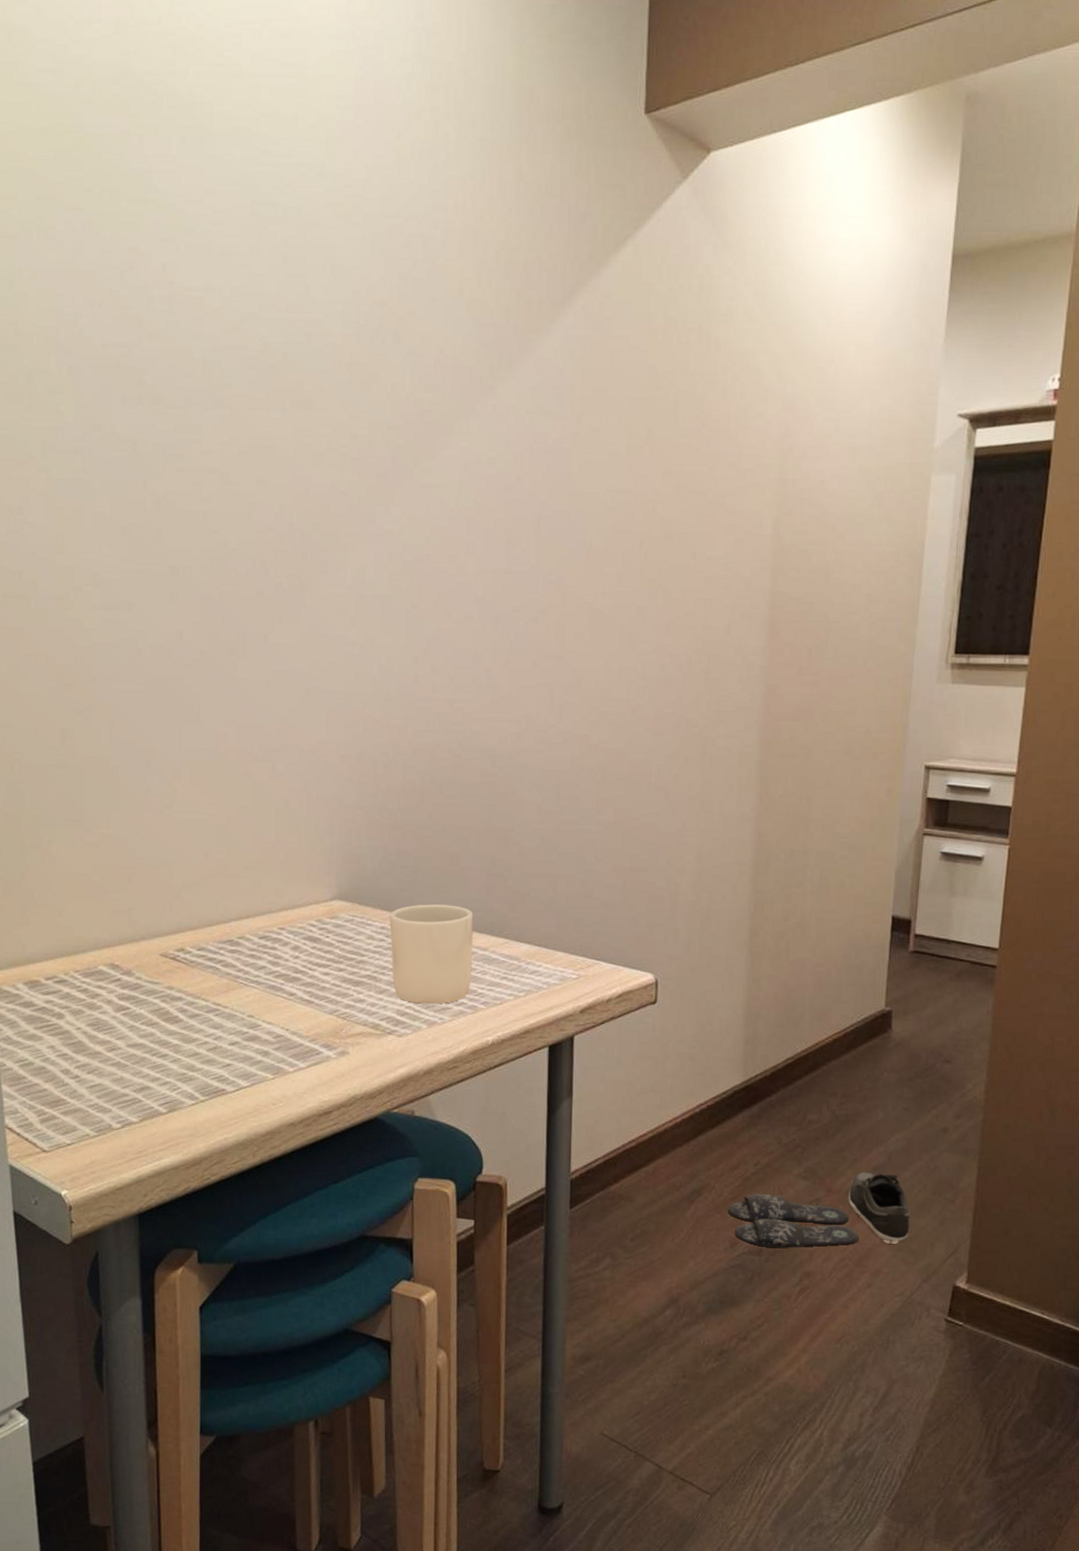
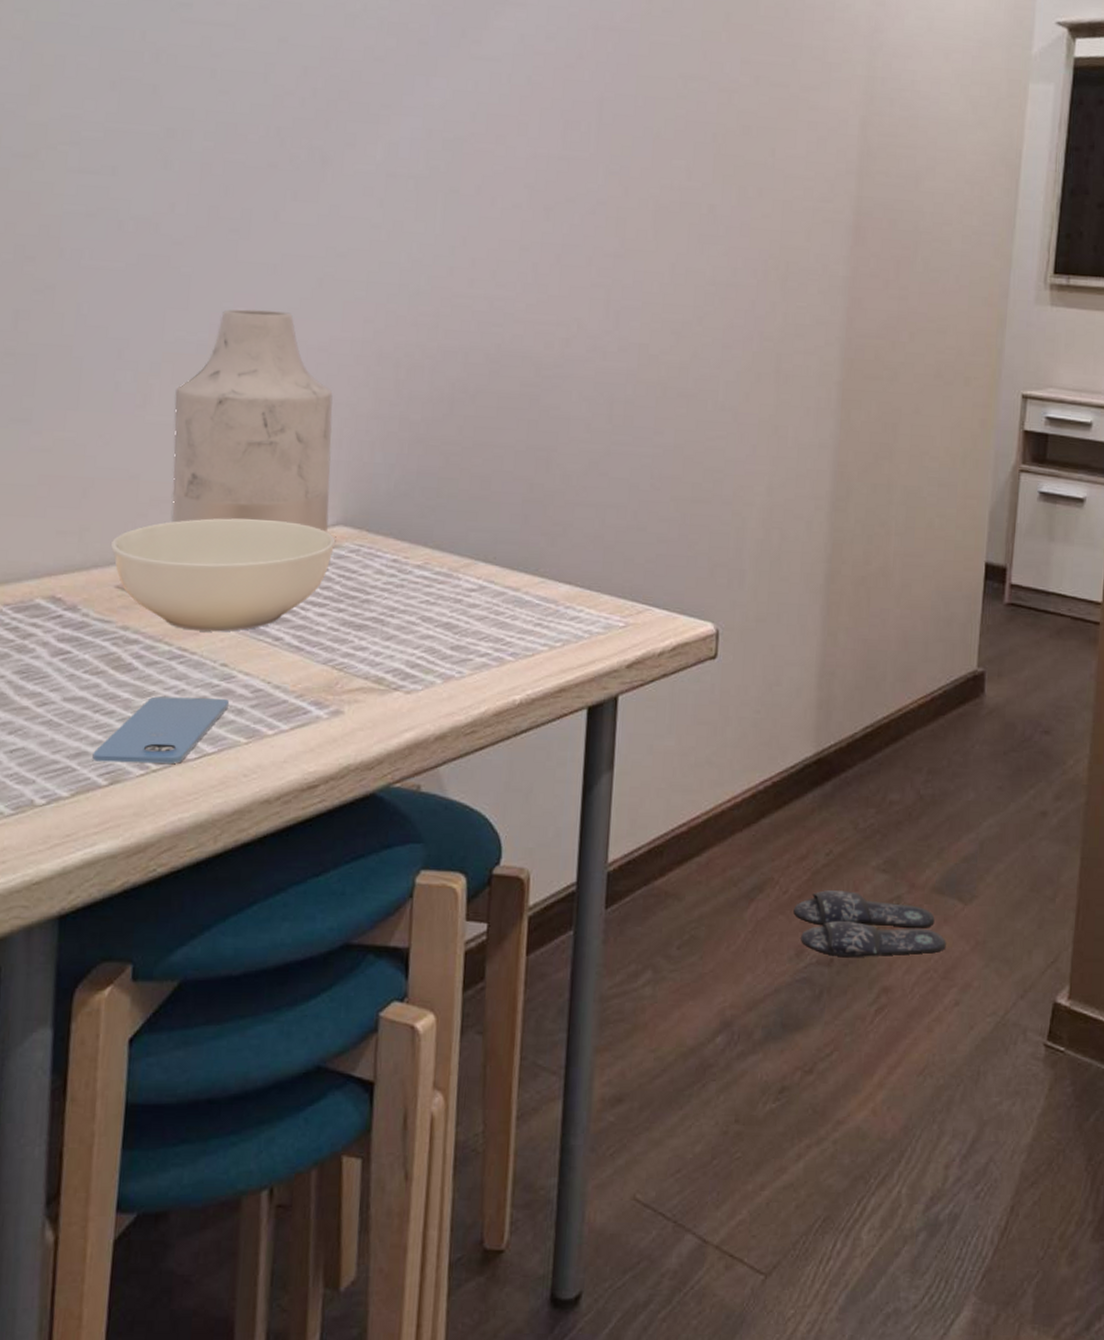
bowl: none [153,896,334,990] -> present [110,518,336,632]
smartphone: none [154,1042,257,1095] -> present [92,696,230,764]
vase: none [195,720,326,905] -> present [172,309,333,532]
mug: present [389,904,474,1004] -> none [402,533,505,655]
shoe: present [848,1171,910,1244] -> none [933,863,1004,951]

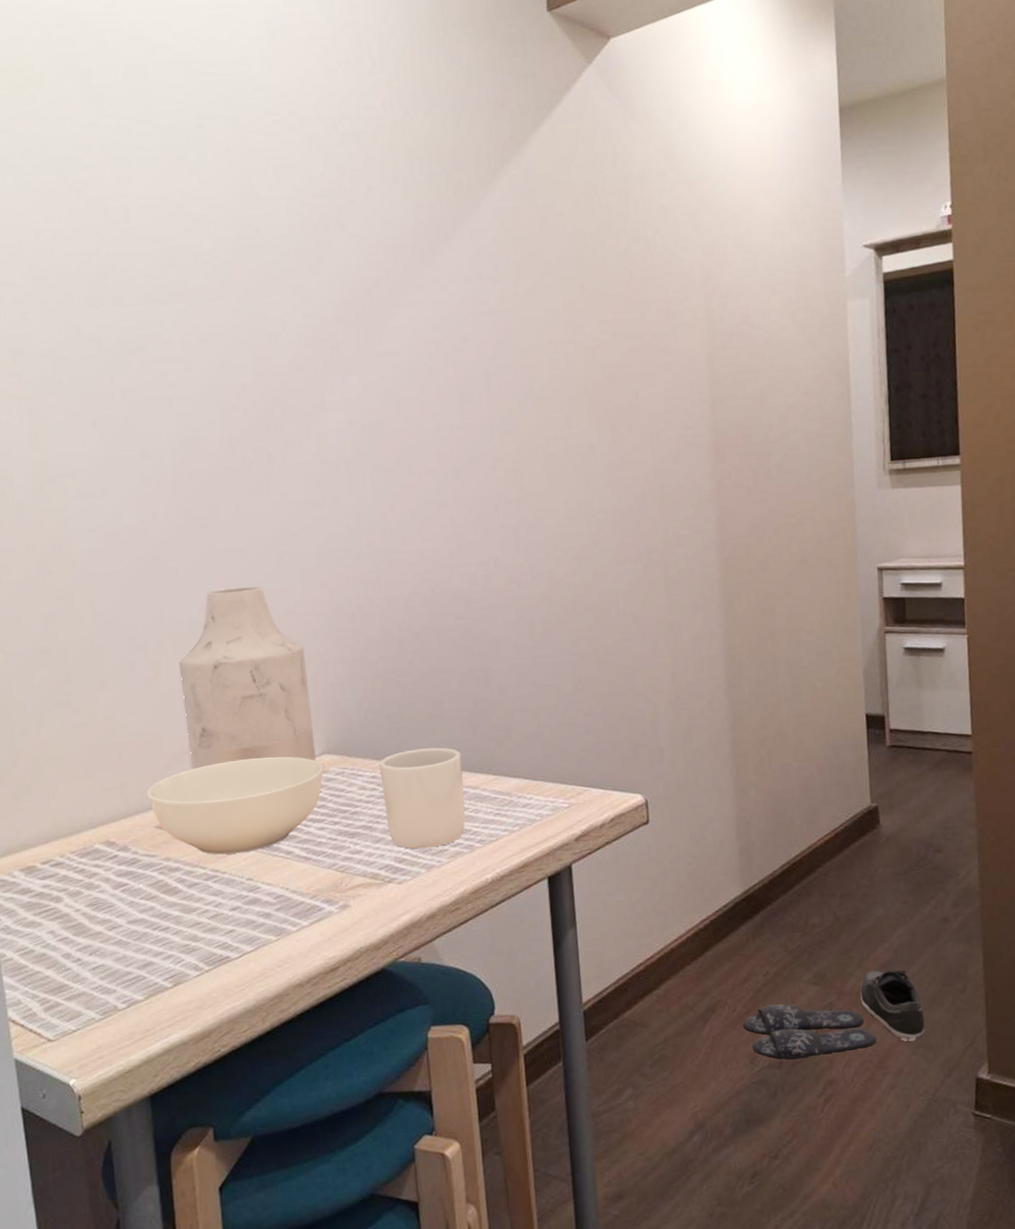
smartphone: present [92,696,230,764] -> none [157,906,259,969]
mug: none [402,533,505,655] -> present [379,747,466,849]
shoe: none [933,863,1004,951] -> present [860,969,925,1042]

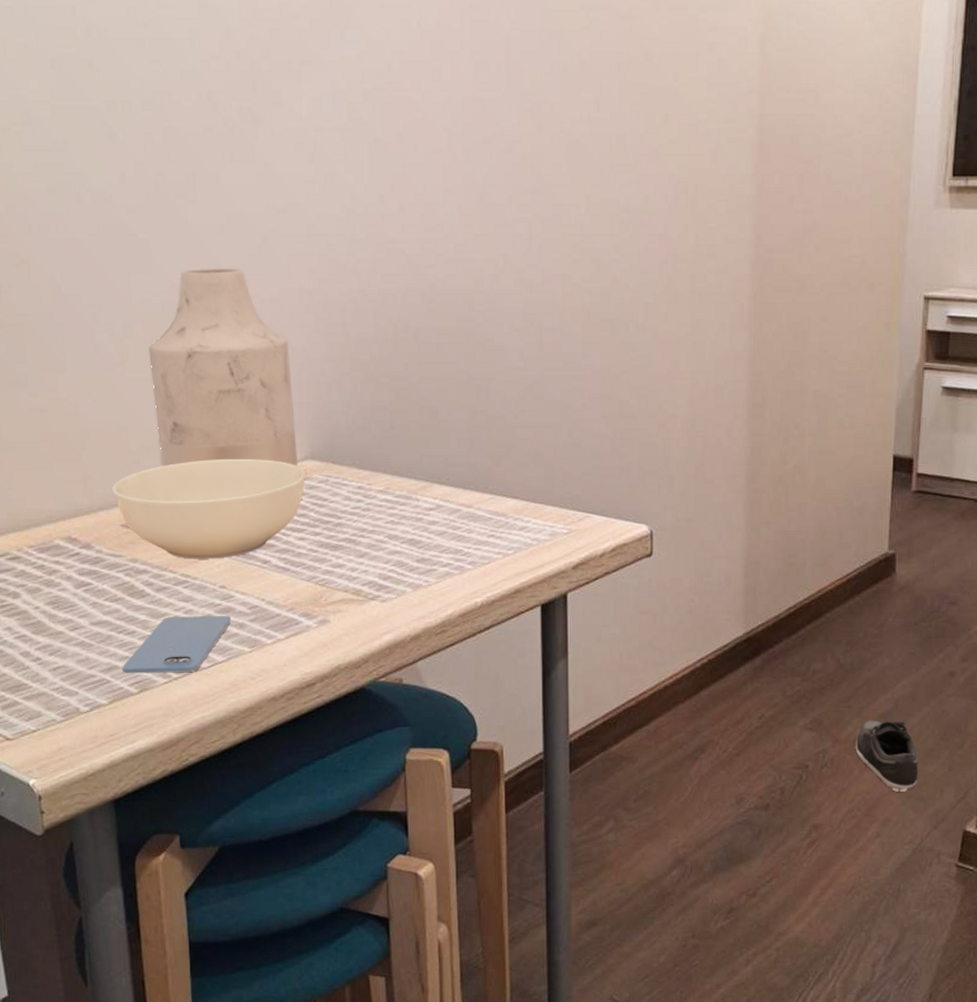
smartphone: none [157,906,259,969] -> present [122,615,232,674]
mug: present [379,747,466,849] -> none [366,460,457,567]
slippers: present [743,1003,877,1060] -> none [733,748,868,803]

